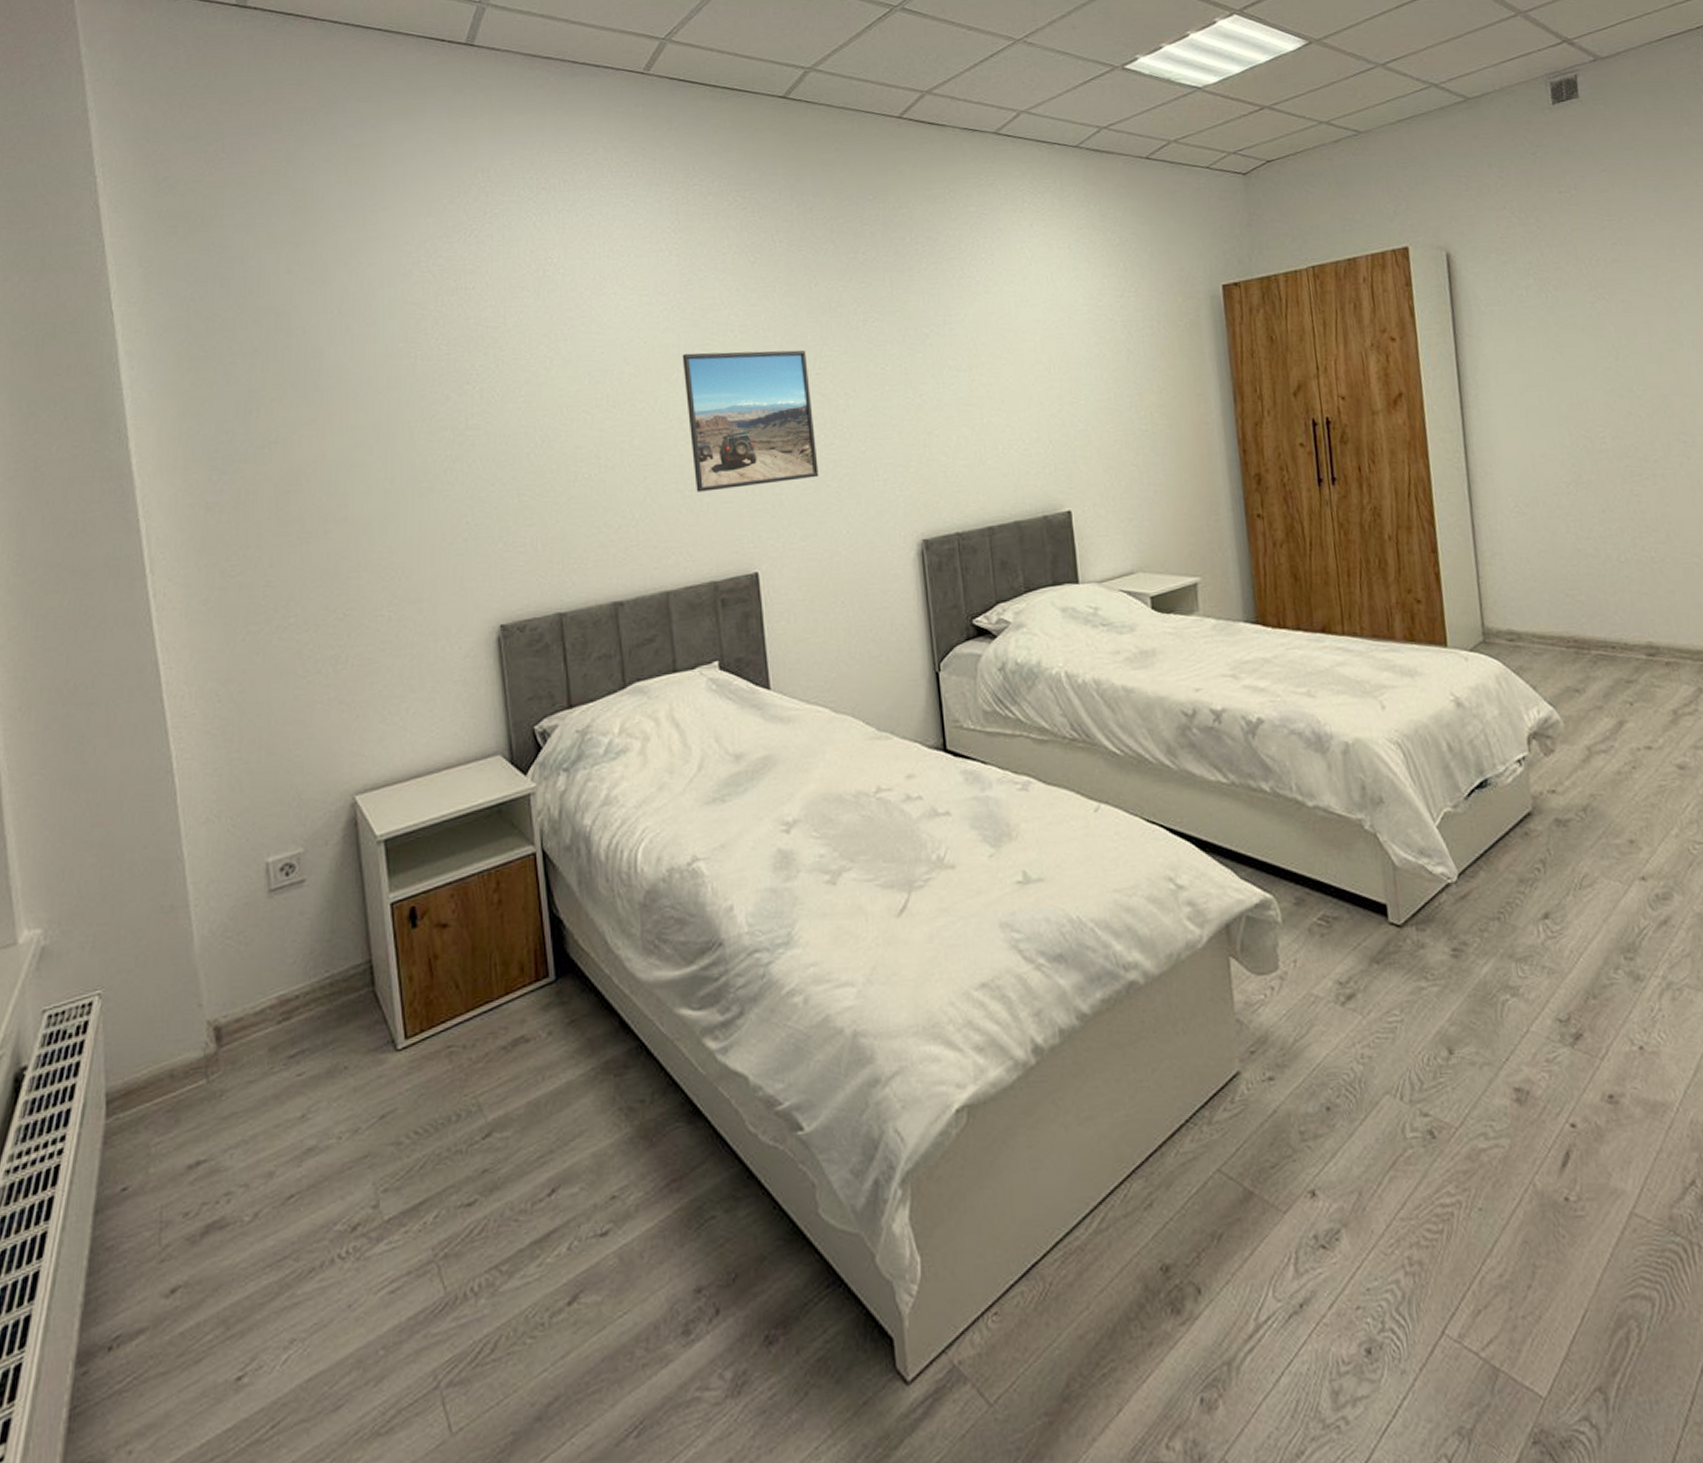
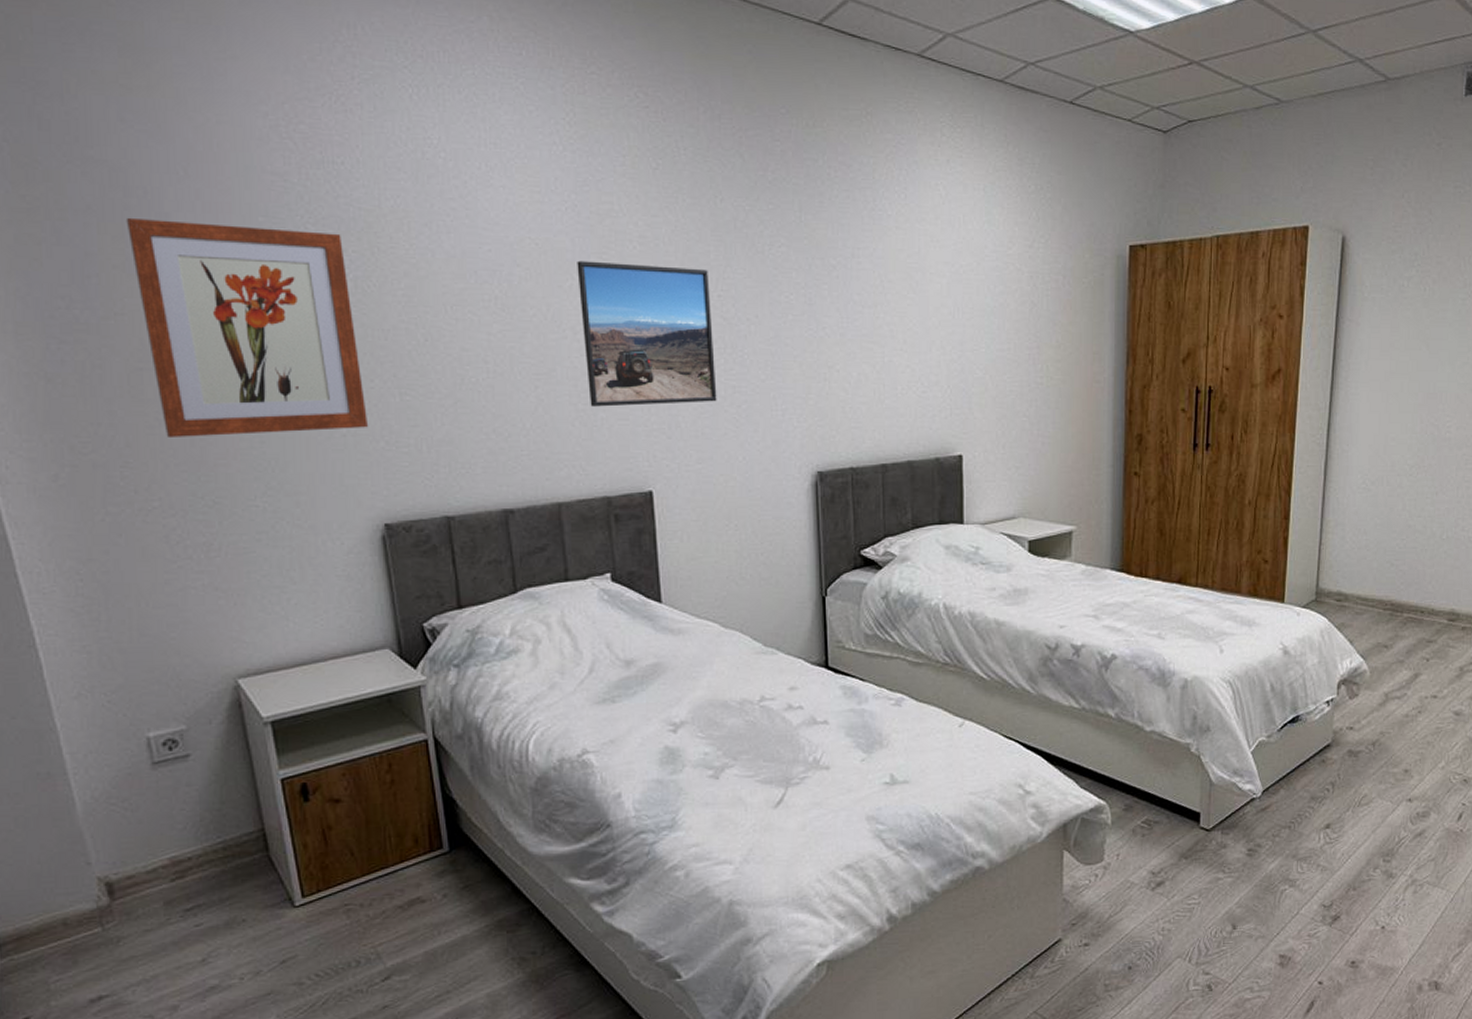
wall art: none [285,351,489,554] -> present [126,217,369,437]

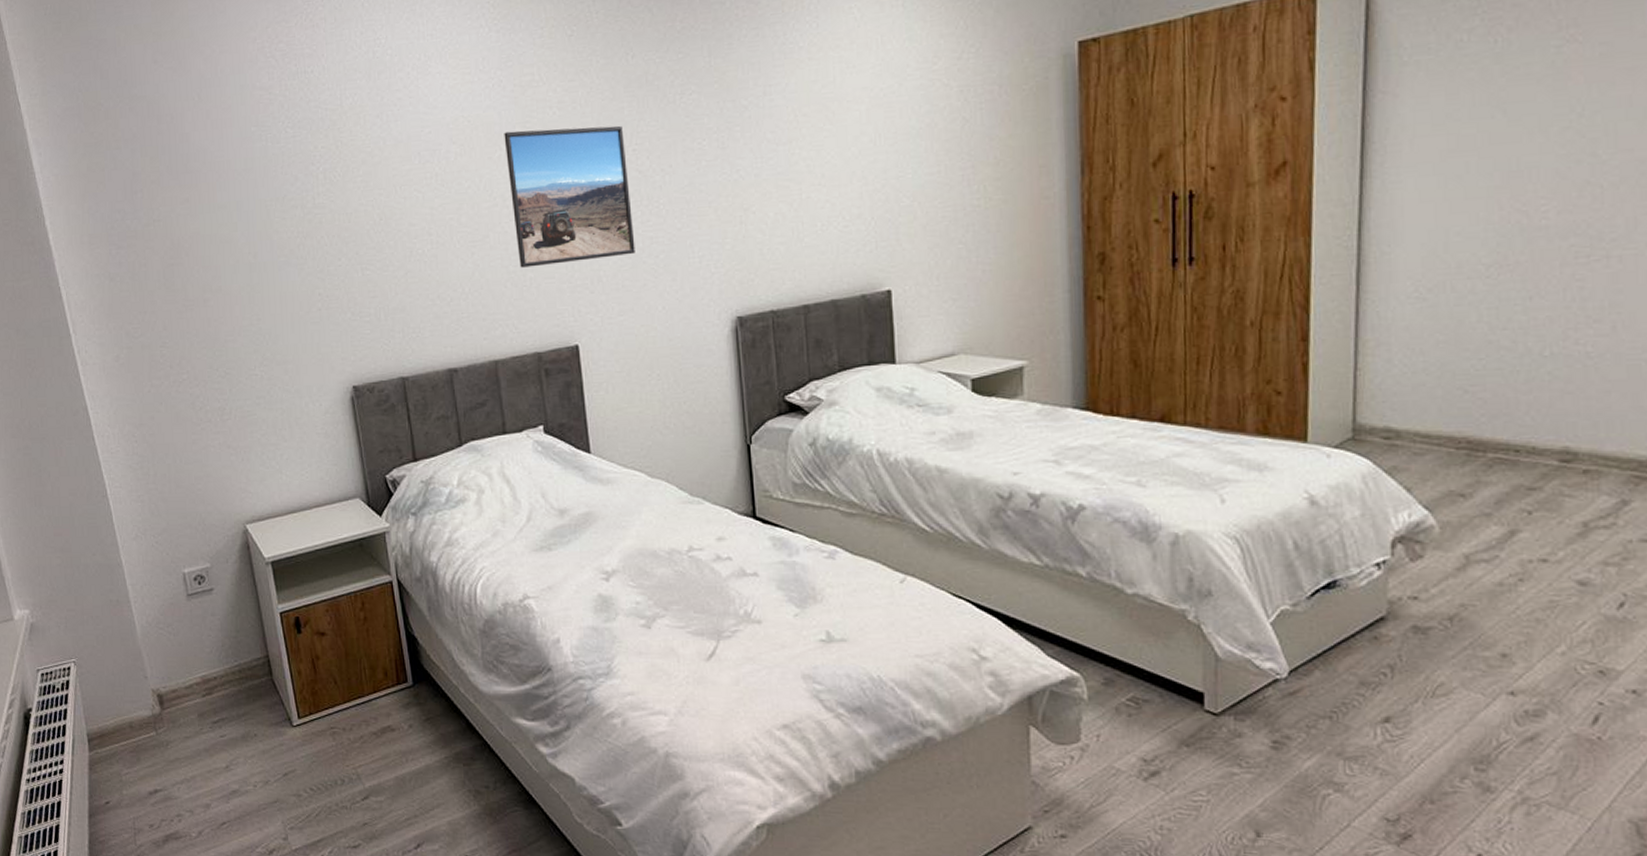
wall art: present [126,217,369,437] -> none [159,133,338,320]

